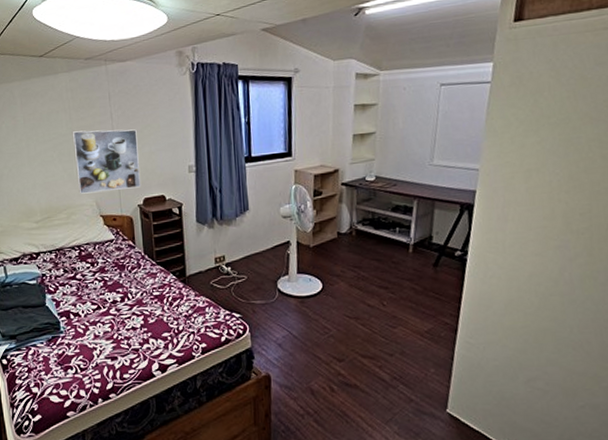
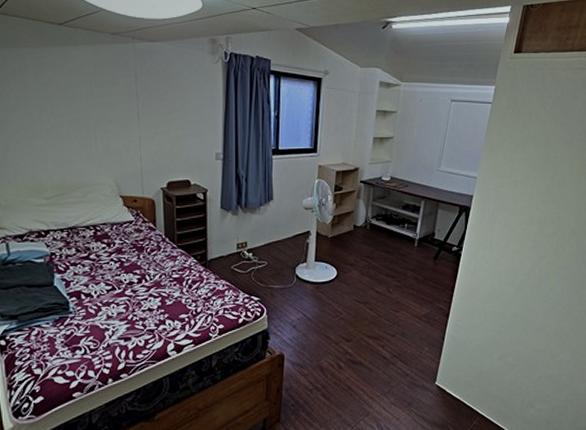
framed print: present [72,129,142,194] -> none [92,108,166,173]

